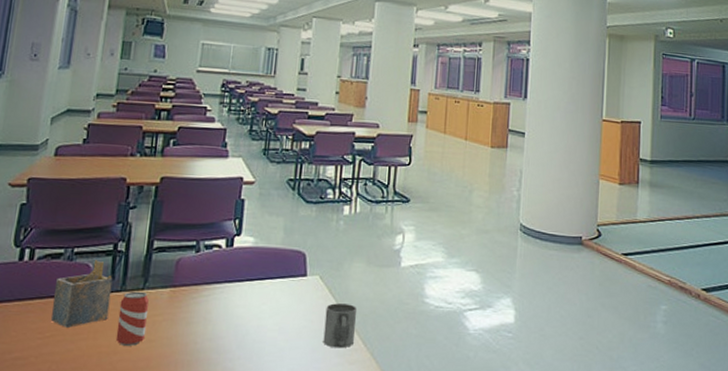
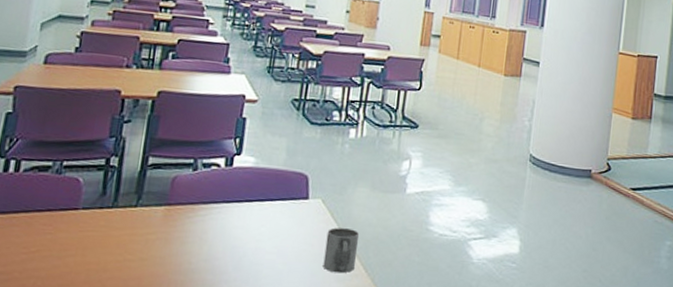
napkin holder: present [51,260,113,328] -> none [37,174,104,243]
beverage can: present [115,291,149,346] -> none [105,208,142,264]

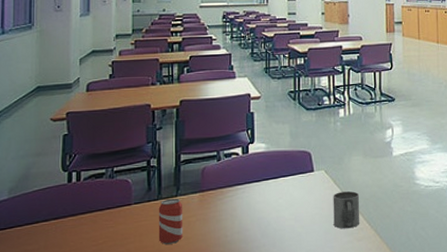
beverage can: none [105,208,142,264] -> present [158,198,183,244]

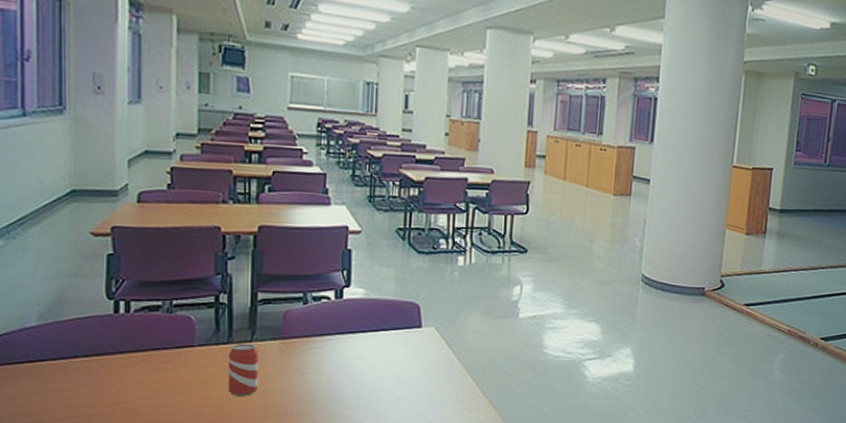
mug: present [333,191,360,229] -> none [441,354,475,397]

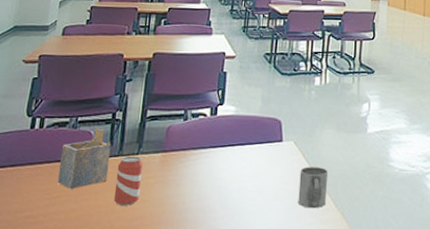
napkin holder: none [156,312,218,379] -> present [58,128,111,189]
mug: none [441,354,475,397] -> present [298,167,329,209]

